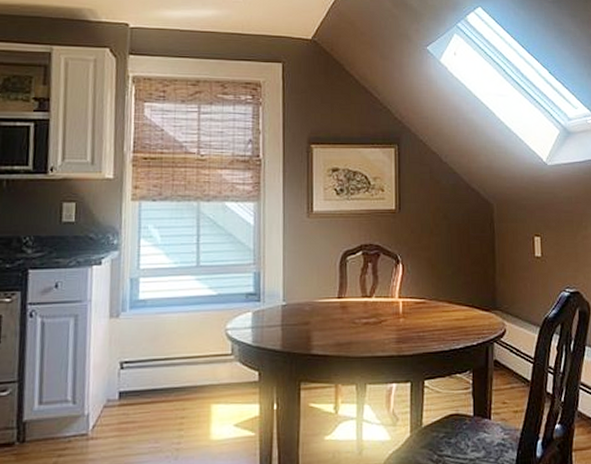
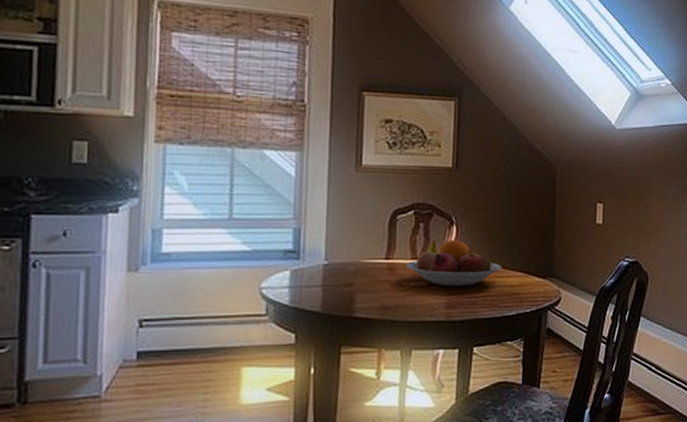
fruit bowl: none [357,277,447,323] -> present [405,240,502,287]

